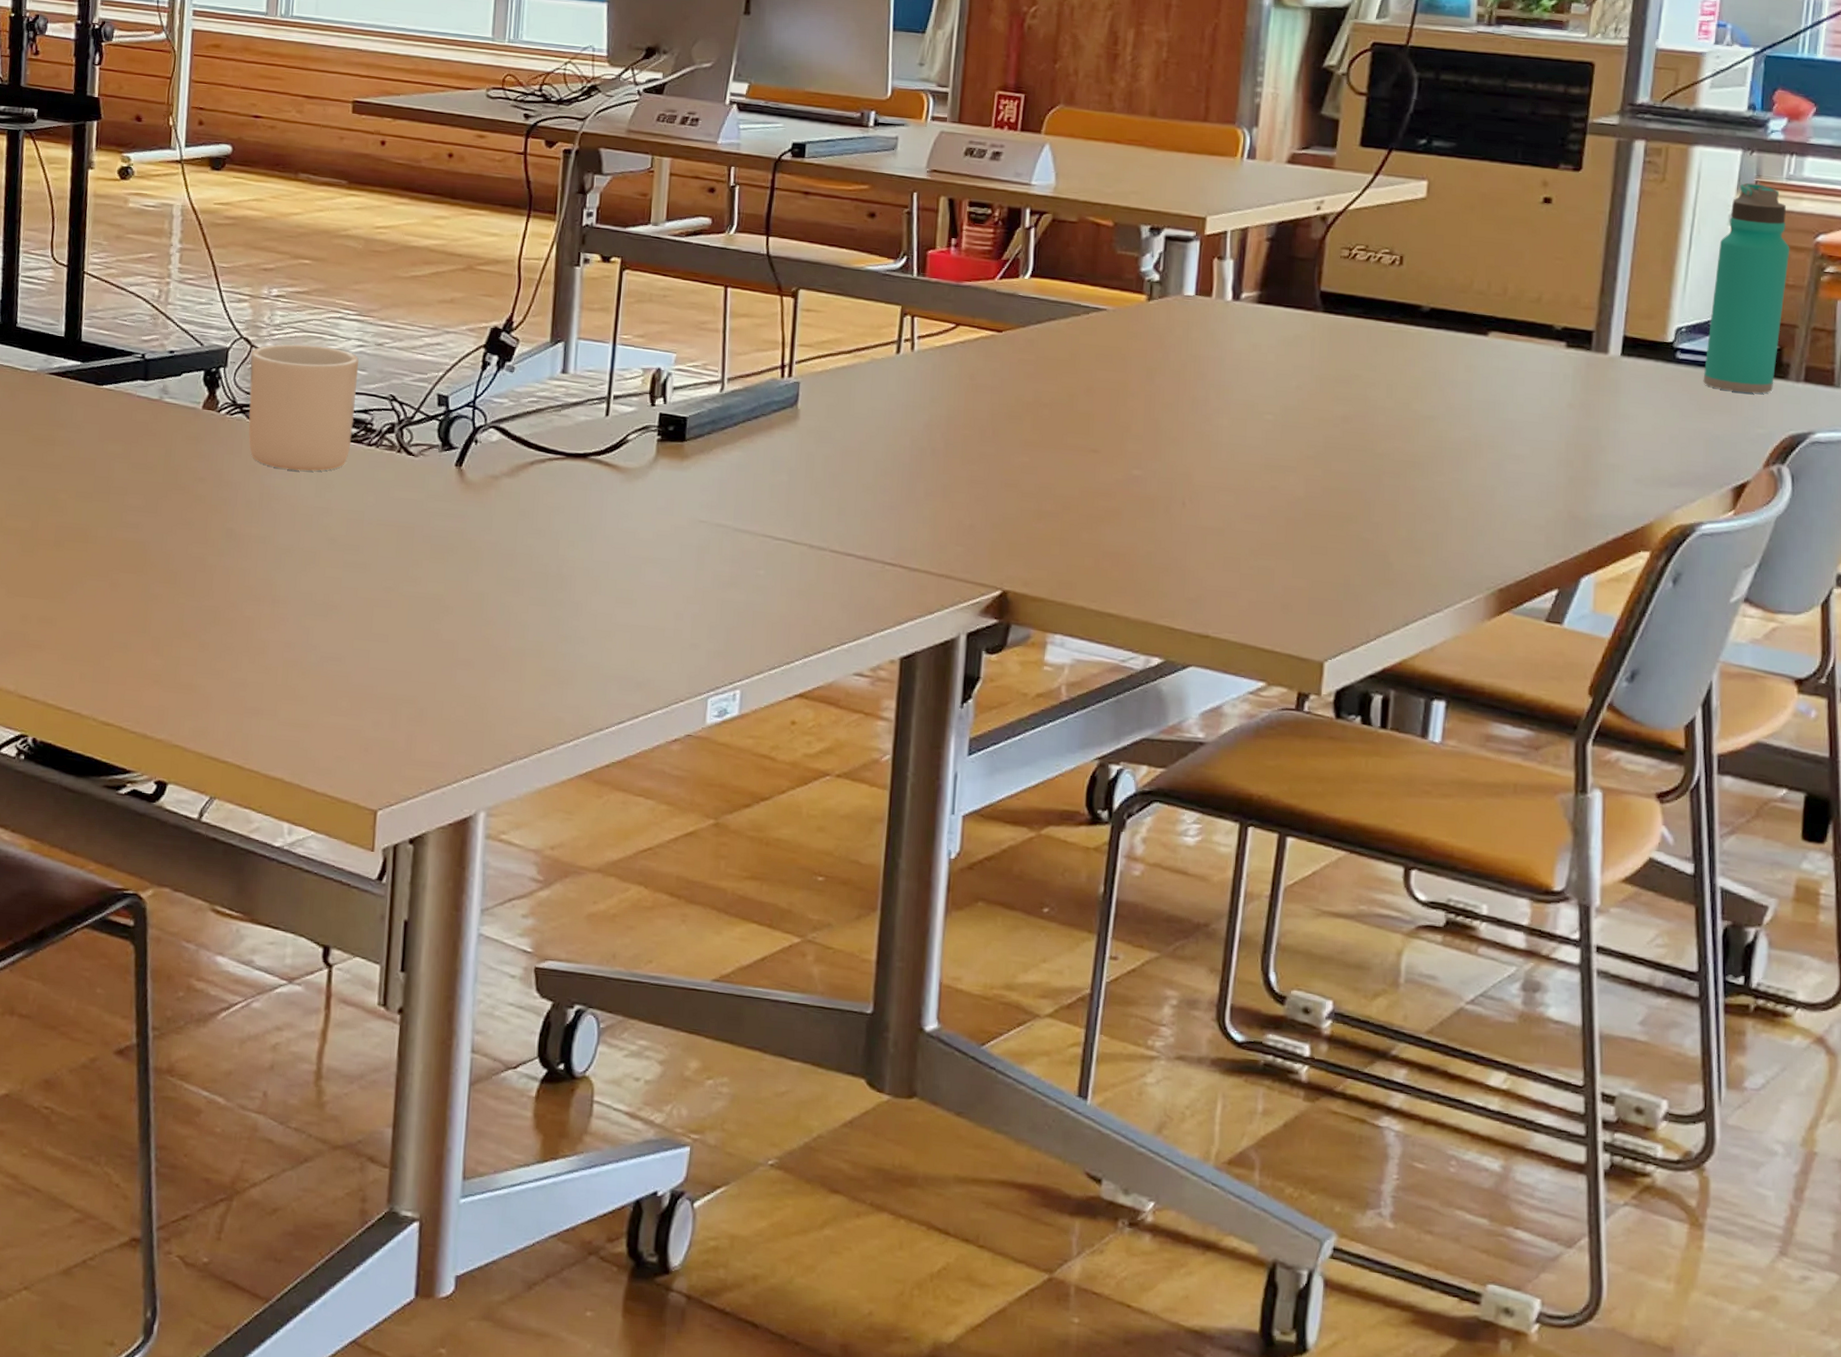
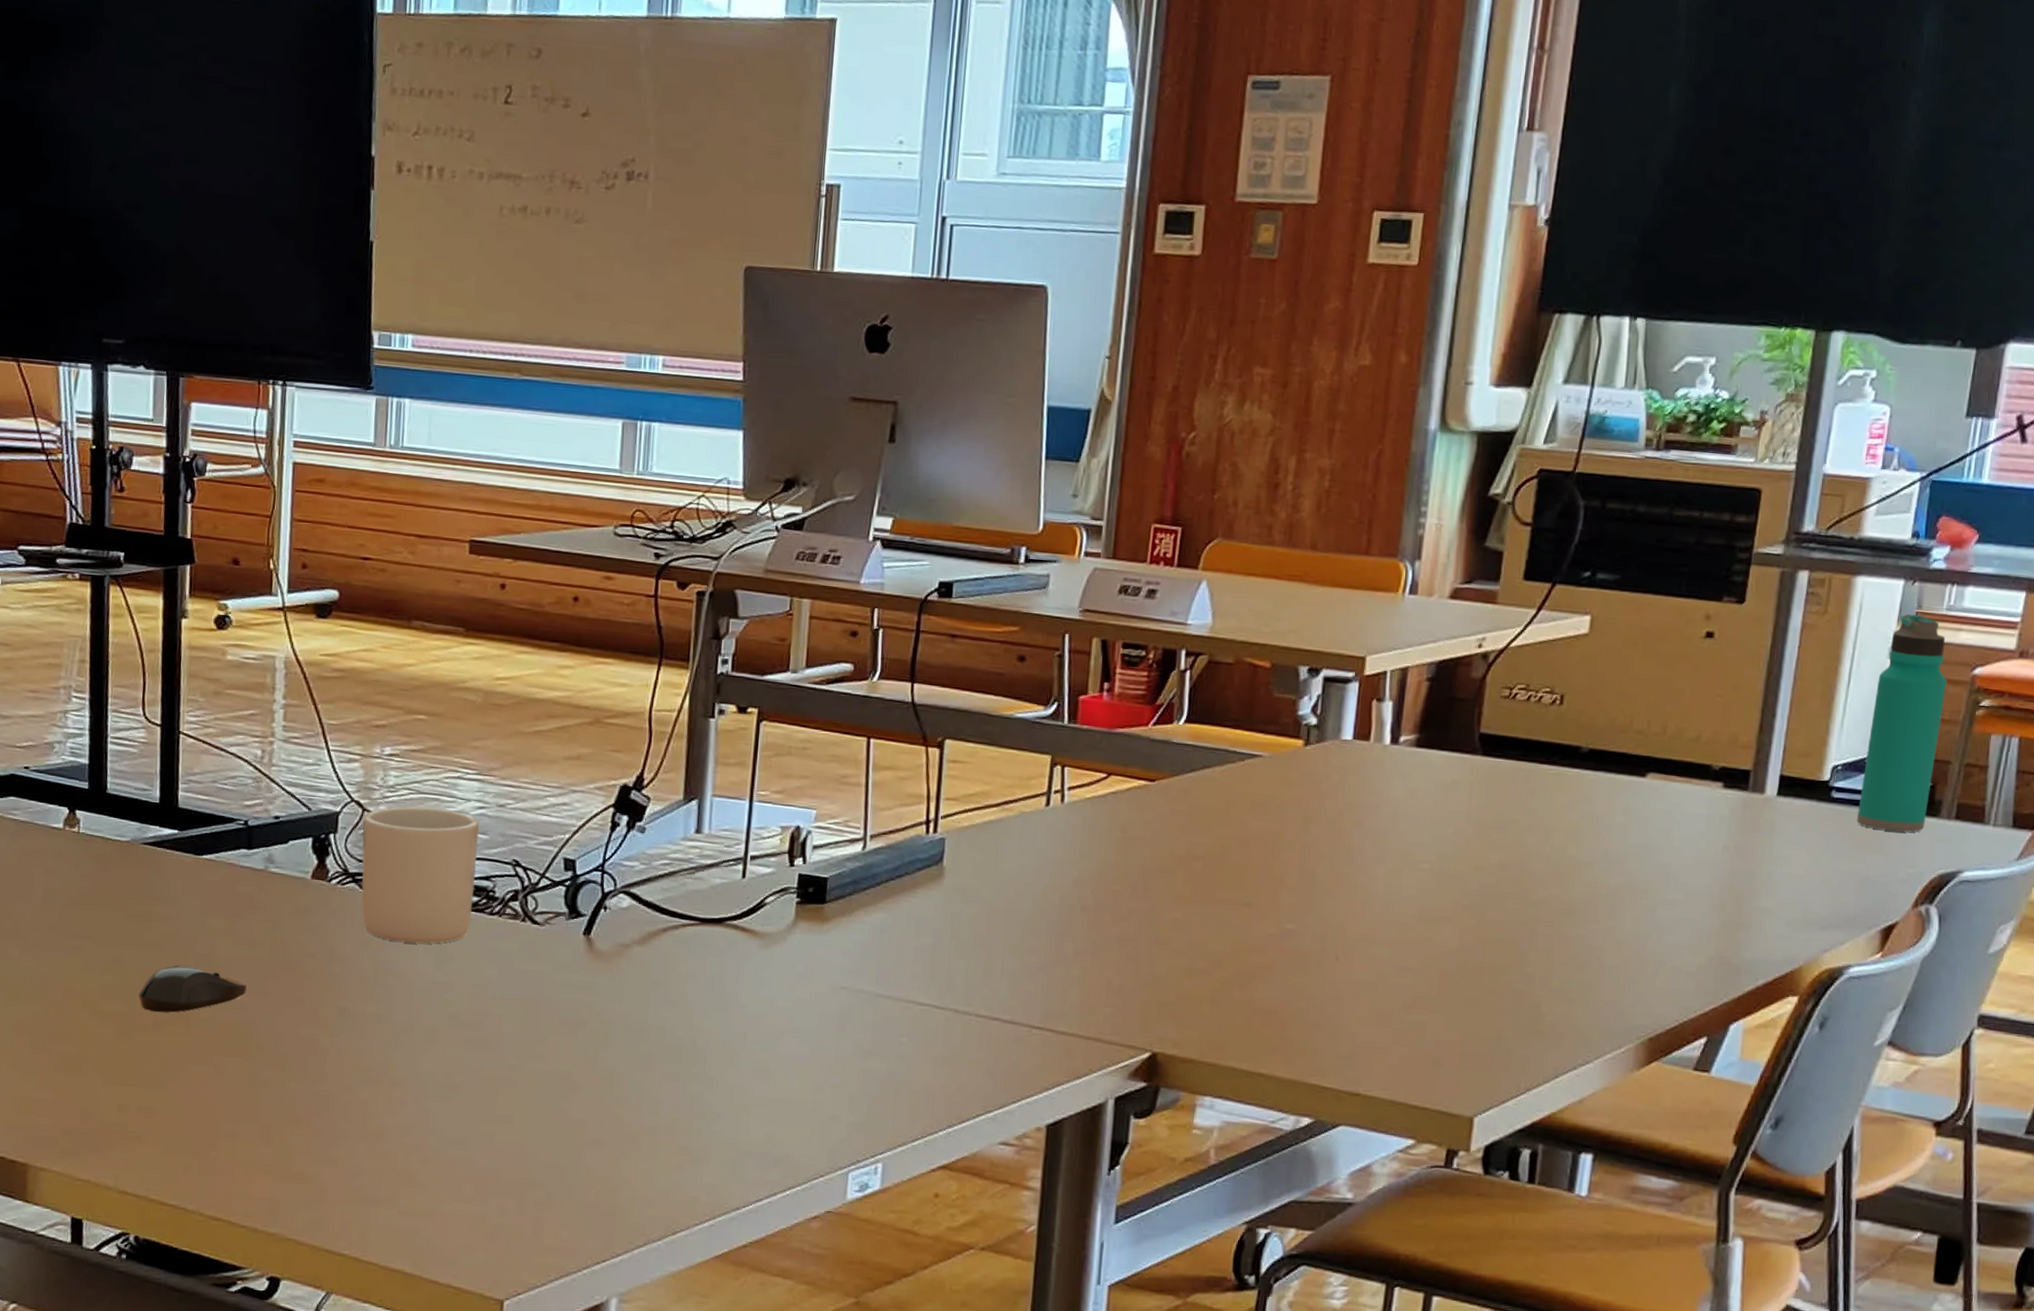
computer mouse: none [41,485,142,530] -> present [138,964,247,1013]

